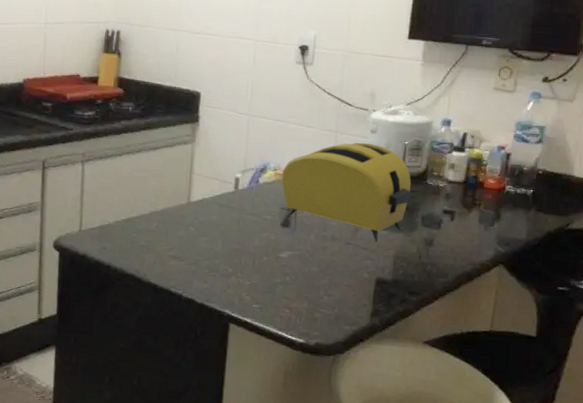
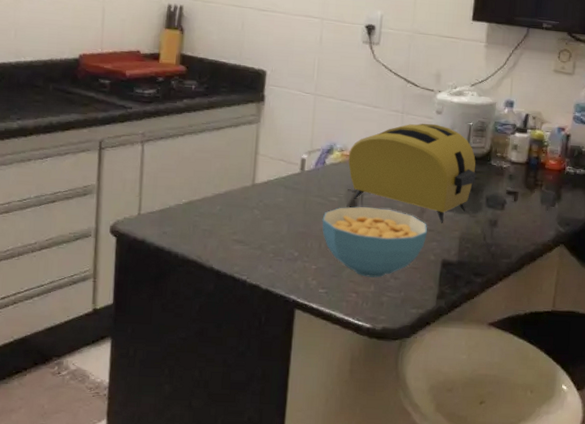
cereal bowl: none [255,224,362,295] -> present [322,206,428,278]

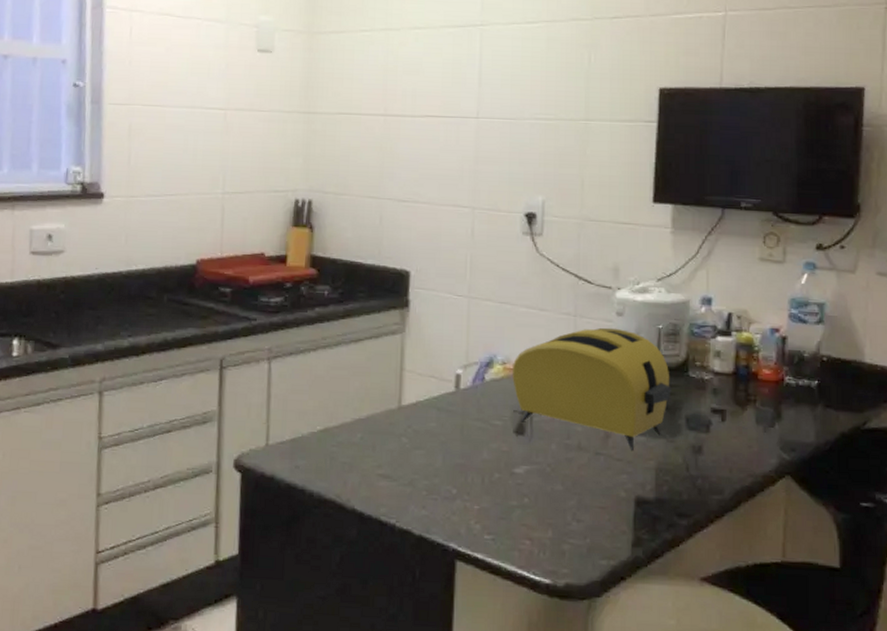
cereal bowl: present [322,206,428,278] -> none [484,431,615,521]

